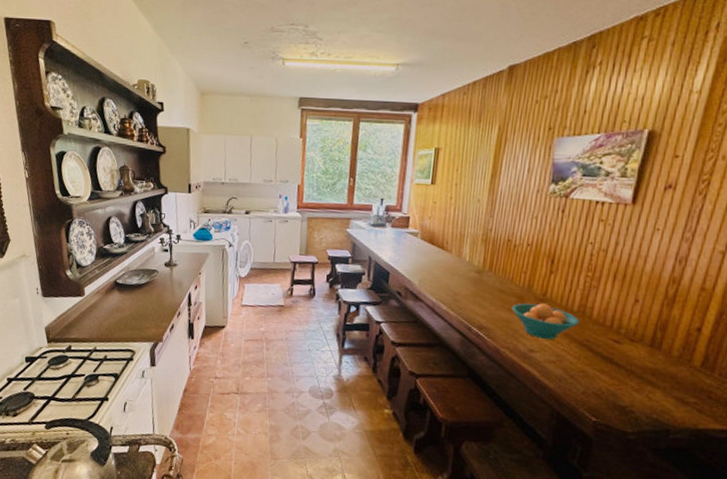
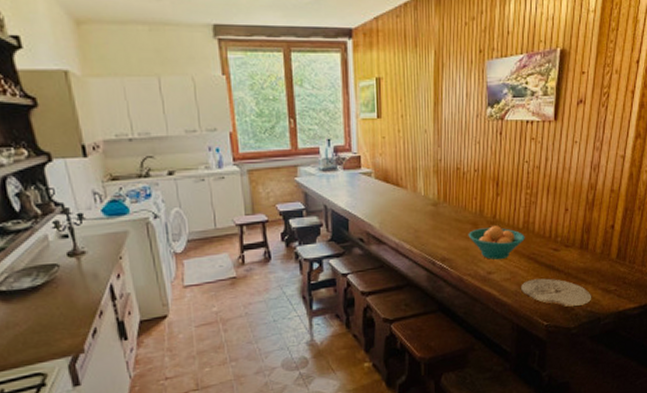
plate: none [567,367,660,411] -> present [521,278,591,307]

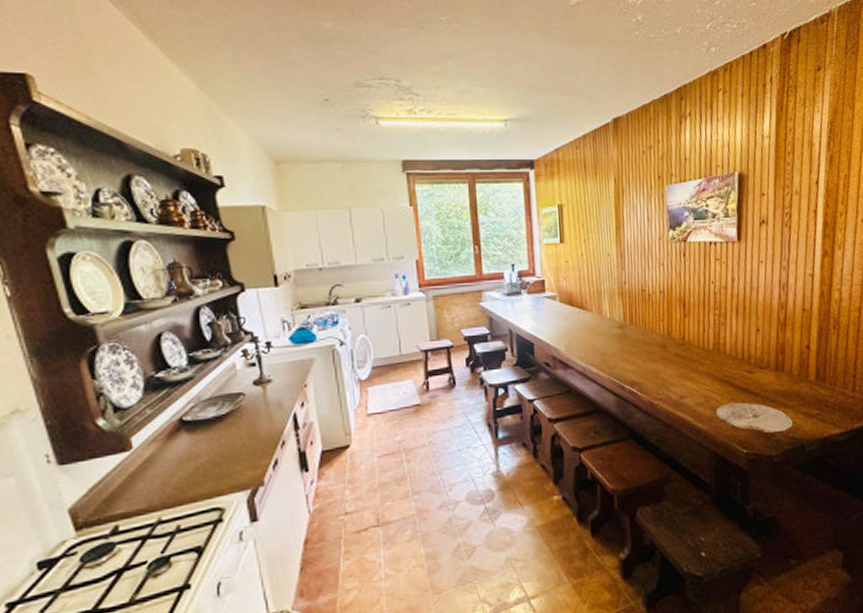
fruit bowl: present [468,226,525,260] -> none [657,348,717,384]

